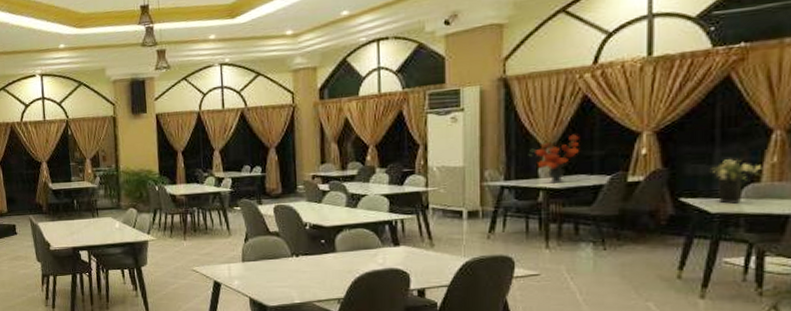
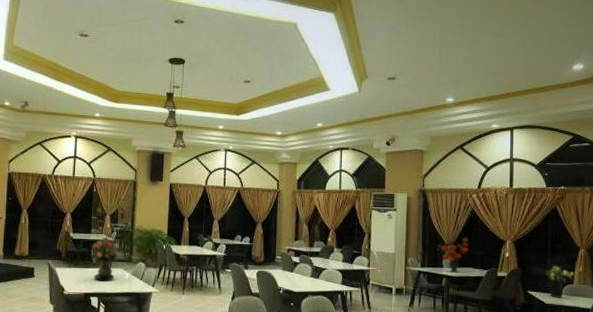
bouquet: none [73,183,105,233] -> present [91,236,118,282]

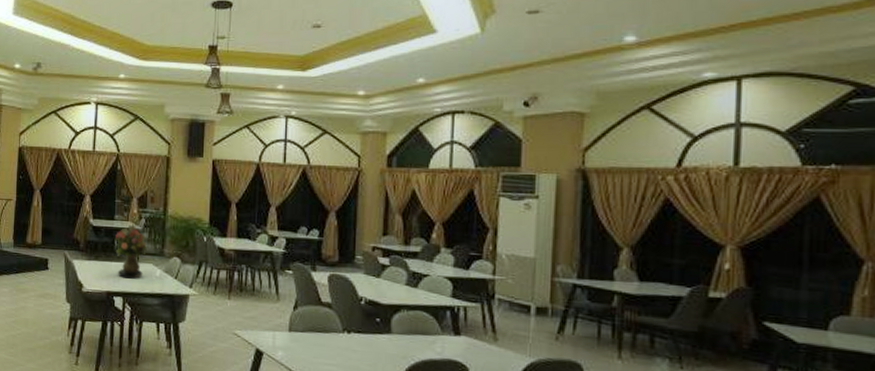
bouquet: present [437,237,468,273] -> none [604,238,658,289]
flower arrangement: present [545,265,575,298] -> none [796,286,855,336]

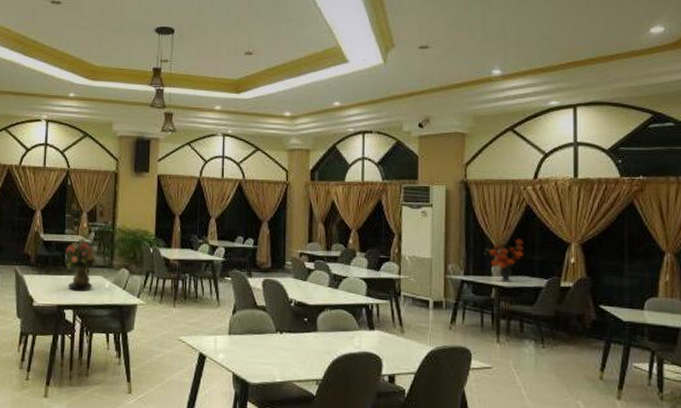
bouquet: none [604,238,658,289] -> present [483,239,523,282]

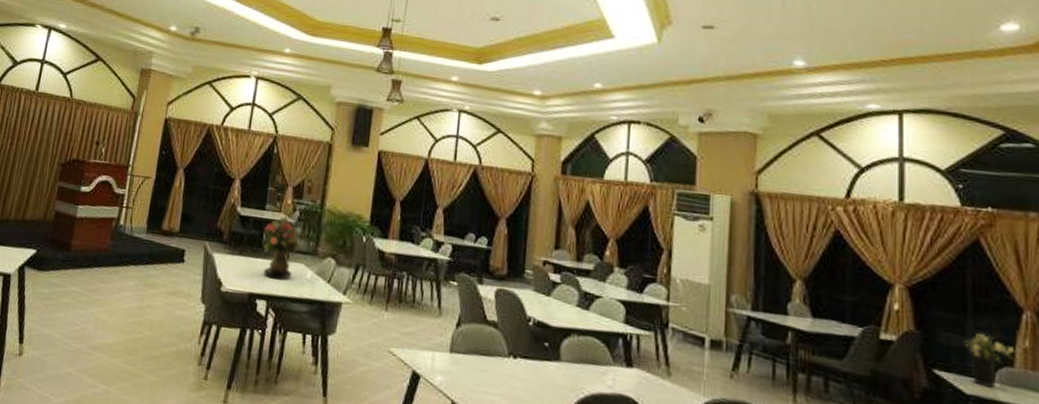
bouquet: present [483,239,523,282] -> none [777,269,830,326]
flower arrangement: none [621,273,660,314] -> present [962,333,1017,388]

